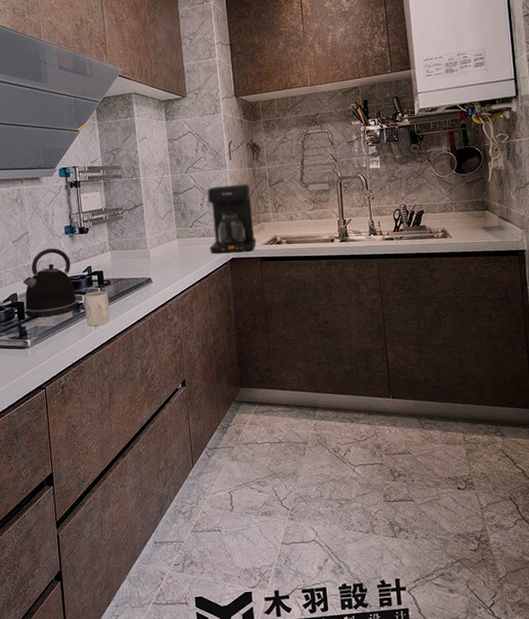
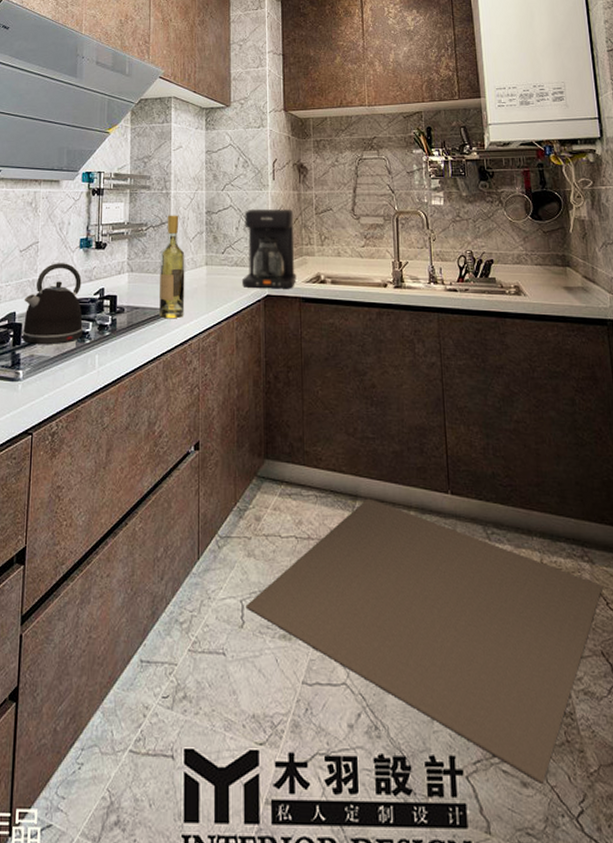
mug: present [84,290,110,326] -> none [90,319,120,362]
bottle: none [136,198,163,286] -> present [159,215,185,319]
door mat: none [233,408,512,589] -> present [245,498,604,784]

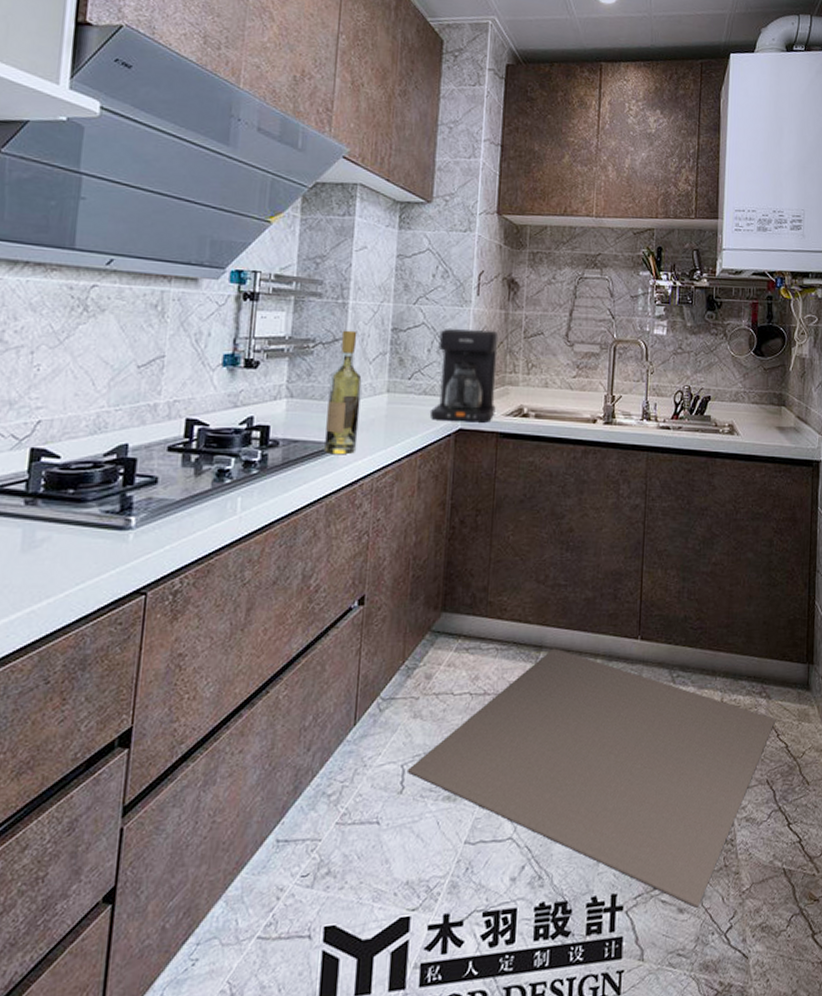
kettle: present [22,263,84,344] -> none [136,383,223,484]

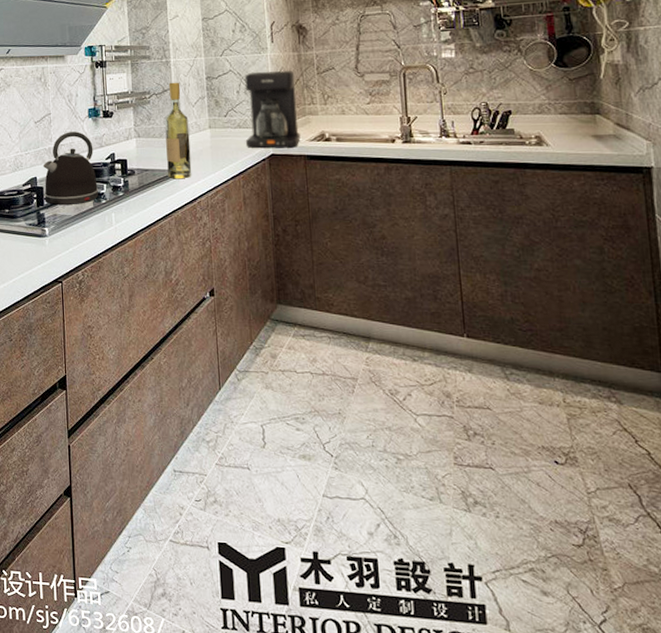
kettle: none [136,383,223,484] -> present [43,131,99,205]
door mat: present [407,648,776,908] -> none [266,340,632,594]

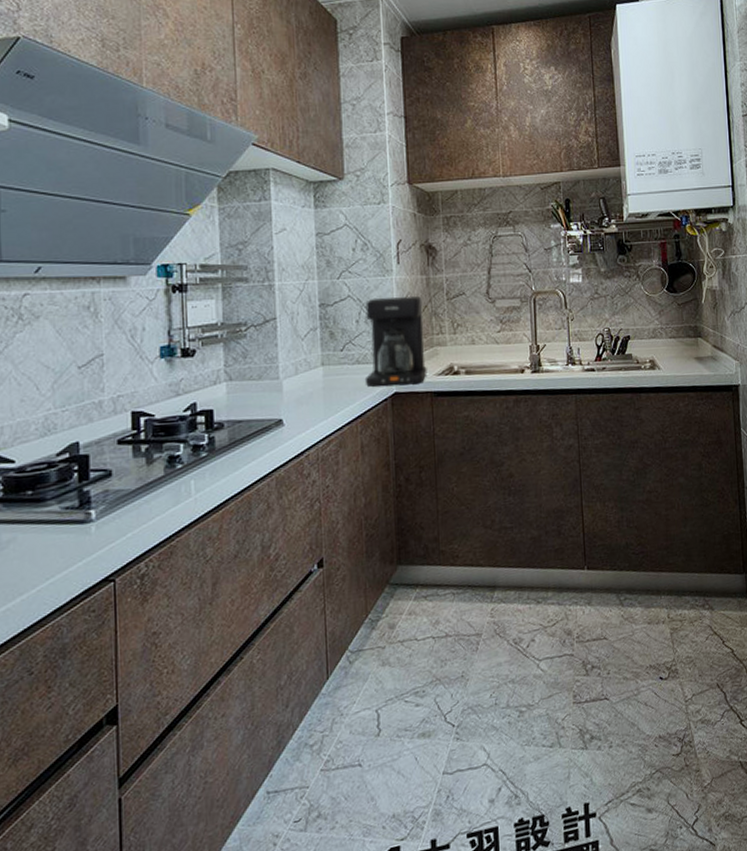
kettle: present [43,131,99,205] -> none [89,377,173,477]
bottle: present [164,82,192,179] -> none [265,310,299,430]

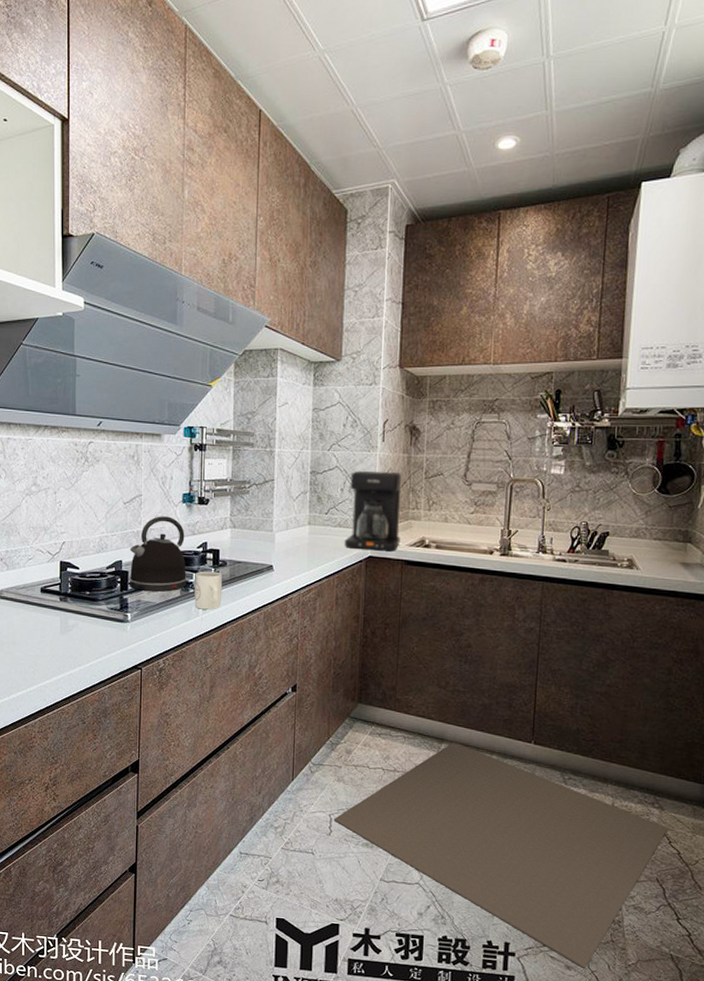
kettle: none [89,377,173,477] -> present [129,516,188,592]
mug: none [183,437,221,488] -> present [194,571,223,610]
door mat: none [381,586,721,806] -> present [333,742,669,968]

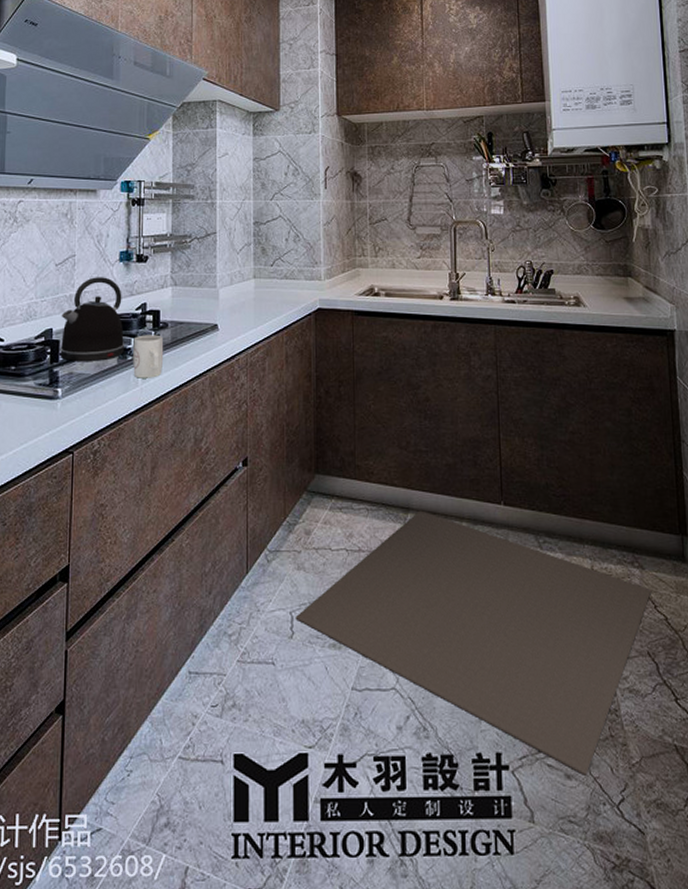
coffee maker: present [344,470,402,551] -> none [291,219,349,302]

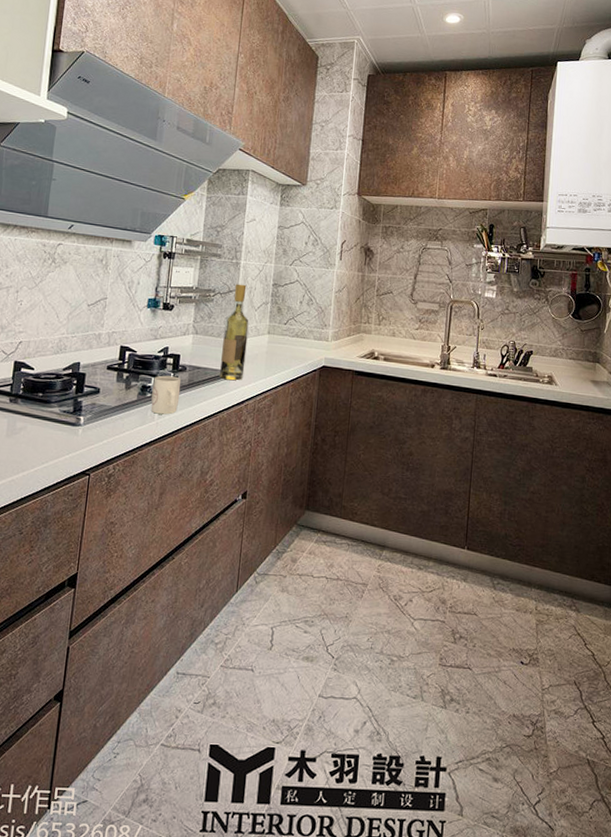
kettle: present [60,277,125,361] -> none [85,319,147,395]
bottle: none [205,226,232,334] -> present [220,284,249,381]
door mat: present [295,510,652,775] -> none [275,549,584,780]

